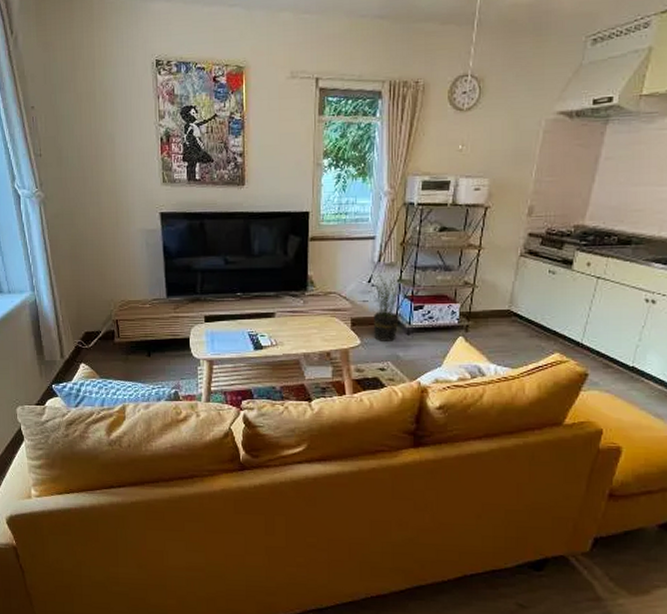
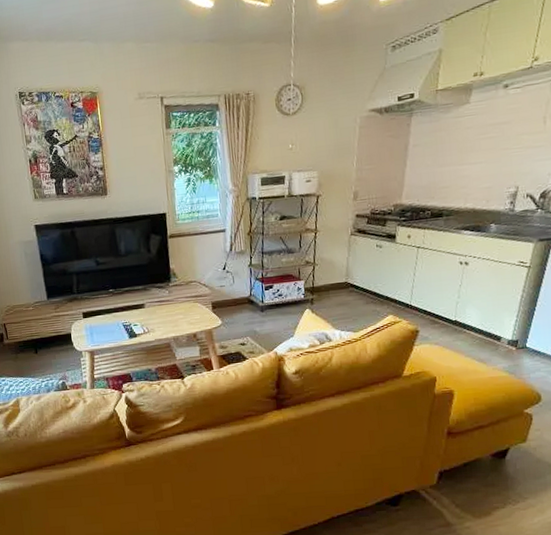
potted plant: present [373,272,410,341] -> none [229,257,259,320]

